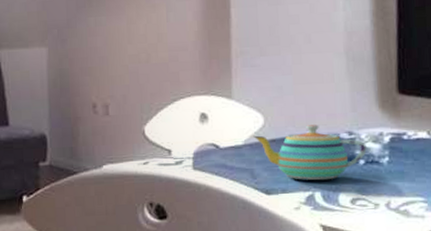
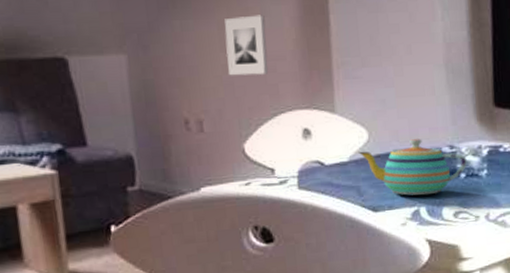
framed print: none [133,10,171,65] -> present [224,15,268,76]

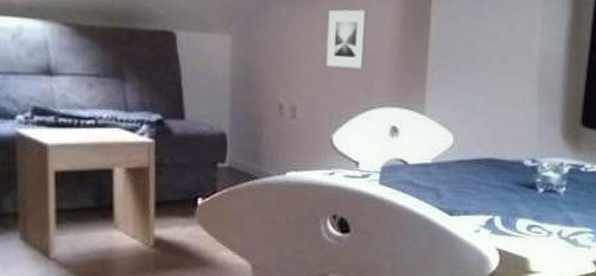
teapot: present [358,139,467,196] -> none [442,149,547,206]

